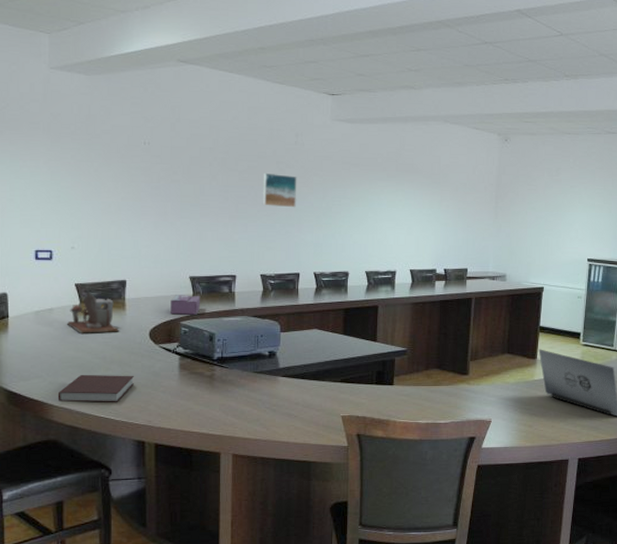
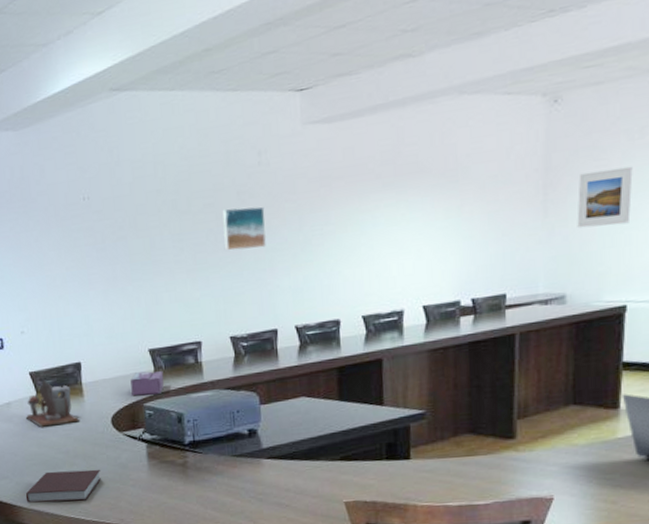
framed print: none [515,192,551,231] -> present [577,166,633,228]

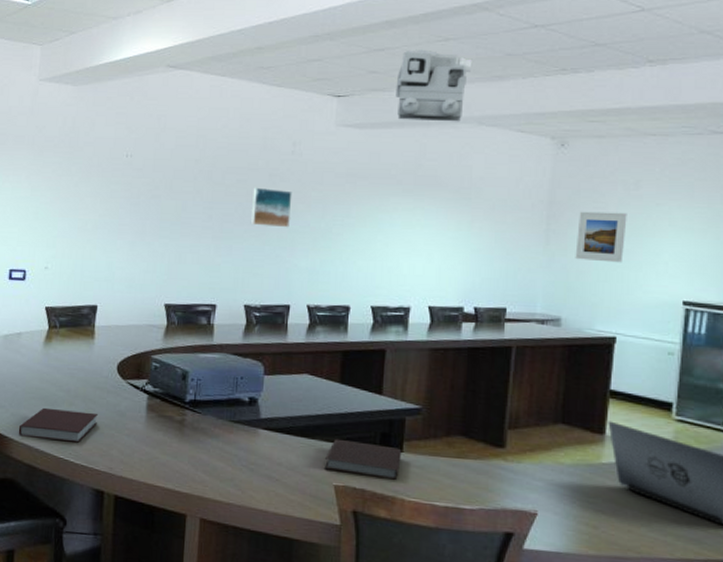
desk organizer: present [26,380,80,427] -> none [34,316,87,363]
tissue box: present [130,371,165,397] -> none [141,324,176,348]
notebook: none [332,455,410,489] -> present [323,438,402,480]
total station: none [363,16,447,105] -> present [395,49,473,122]

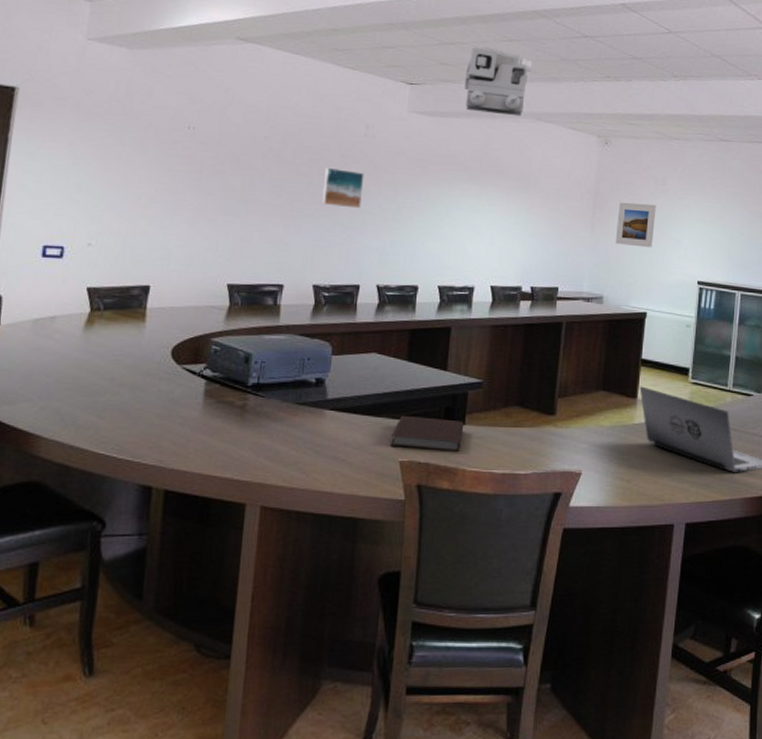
notebook: present [18,407,99,443] -> none [48,399,148,436]

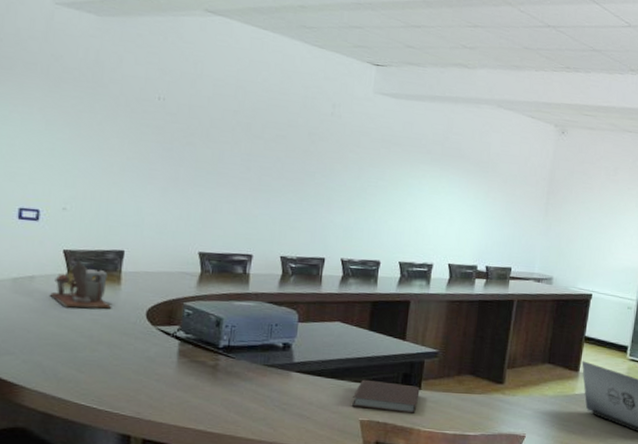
desk organizer: none [72,298,136,349] -> present [50,260,112,309]
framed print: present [322,167,365,209] -> none [290,143,331,186]
total station: present [464,45,533,117] -> none [429,30,496,103]
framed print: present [615,202,656,248] -> none [566,190,607,234]

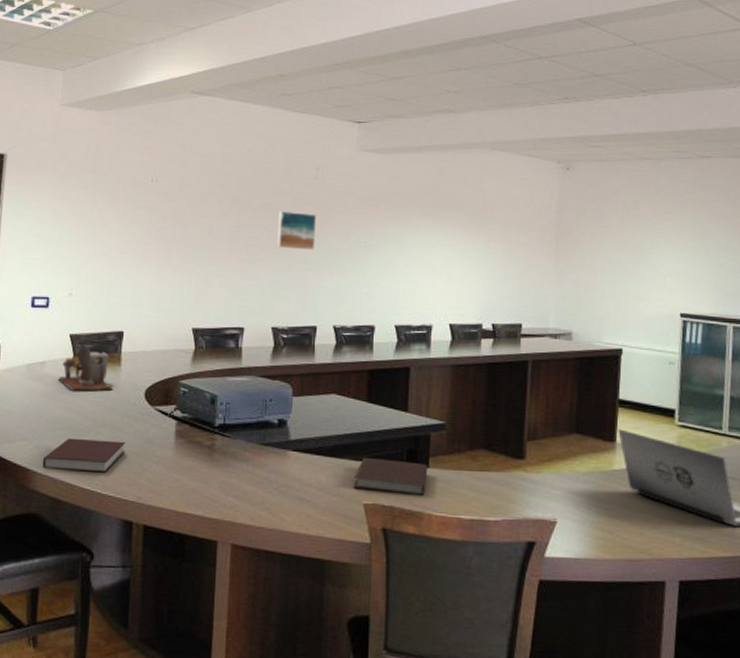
notebook: none [31,354,125,389] -> present [42,438,126,473]
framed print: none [290,143,331,186] -> present [277,210,317,250]

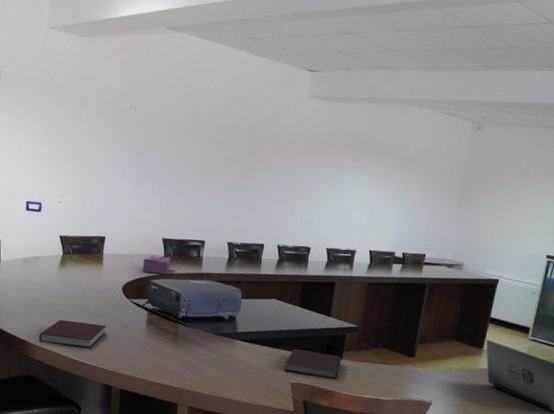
desk organizer: present [59,344,114,391] -> none [51,244,97,284]
tissue box: none [169,349,204,373] -> present [143,254,171,275]
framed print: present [277,210,317,250] -> none [236,144,270,181]

